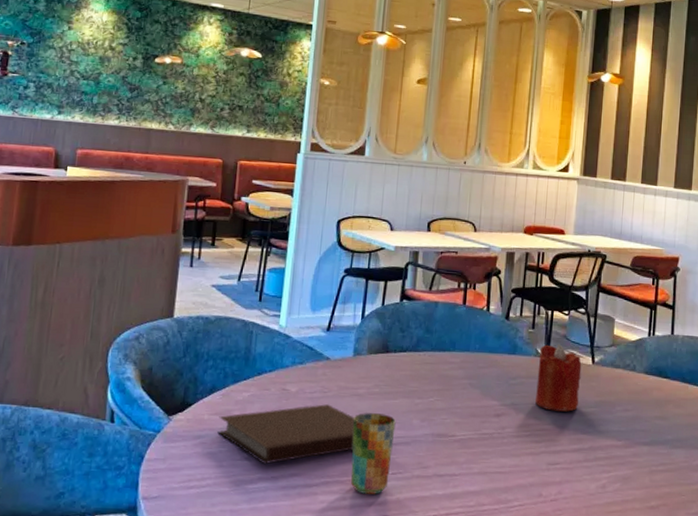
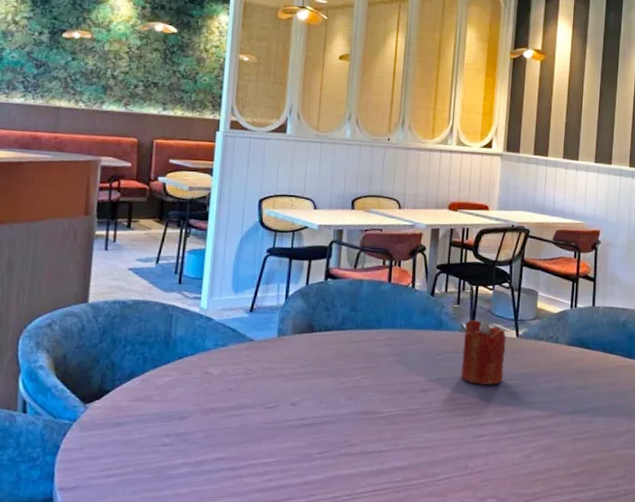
notebook: present [217,404,355,464] -> none [137,386,280,448]
cup: present [351,413,396,494] -> none [276,393,322,474]

